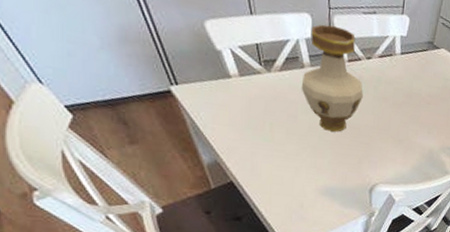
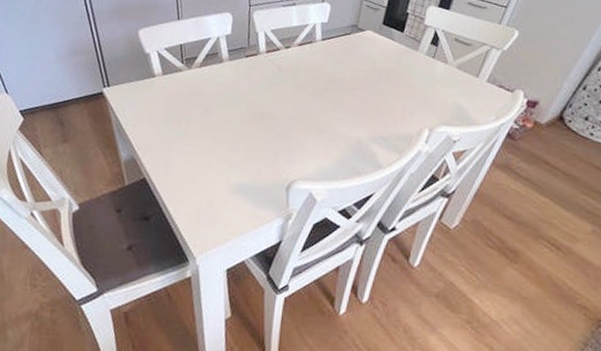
vase: present [301,24,363,132] -> none [218,20,281,124]

